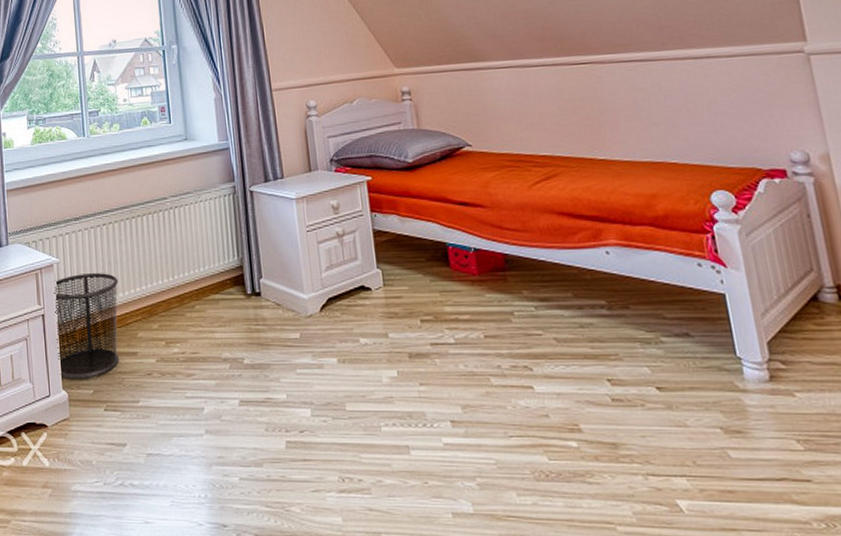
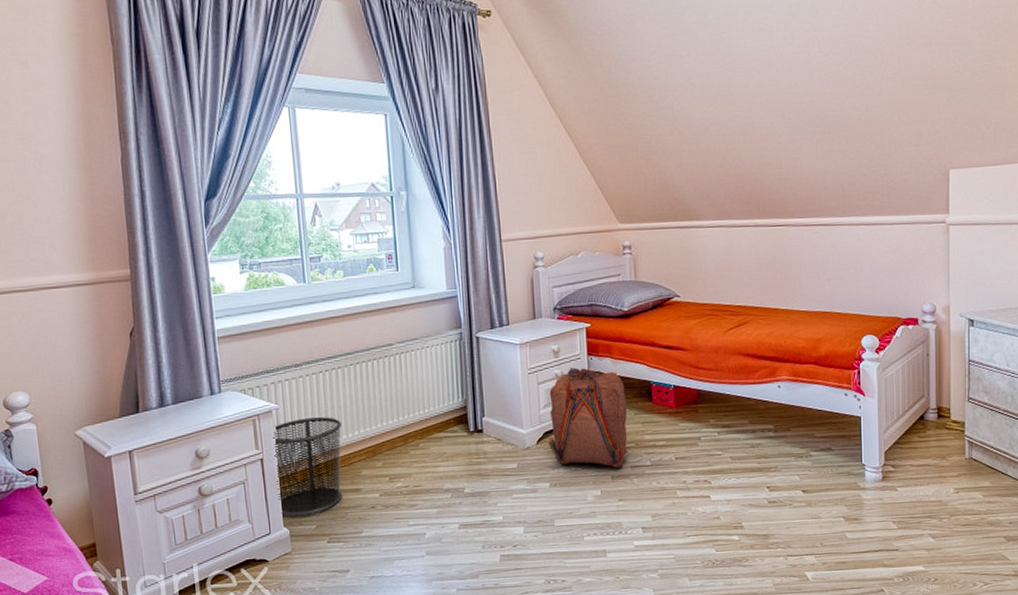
backpack: none [330,225,425,344] -> present [548,367,628,468]

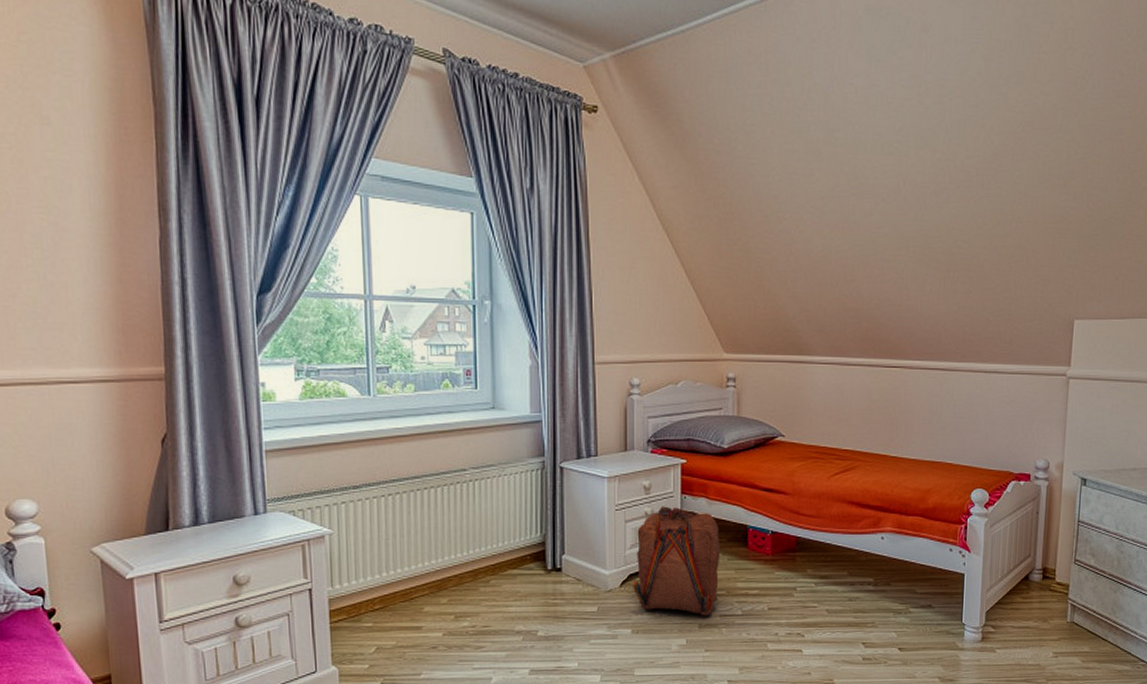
waste bin: present [273,417,343,517] -> none [324,546,405,655]

